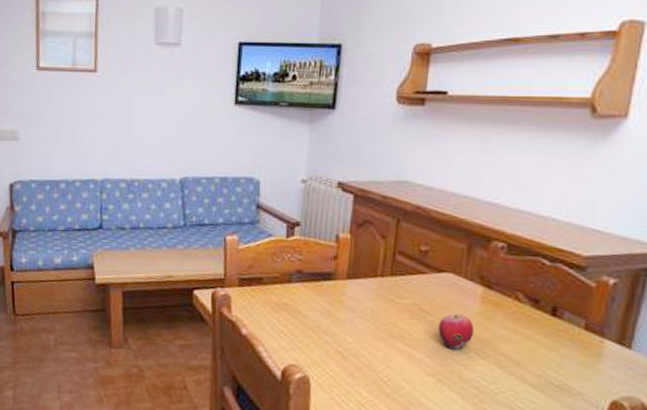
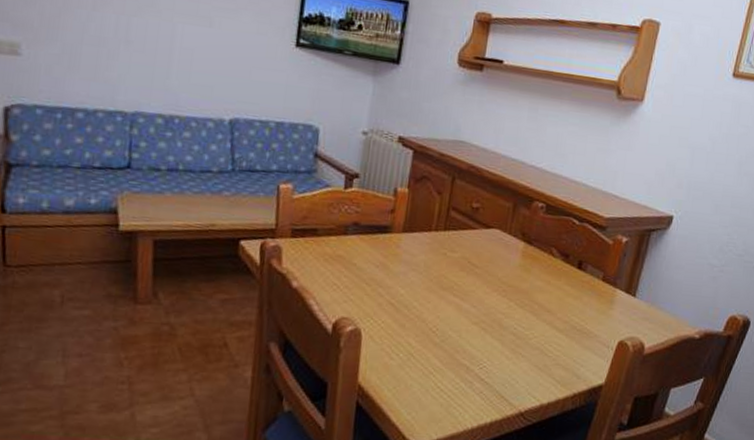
apple: present [438,313,475,350] -> none [484,266,515,300]

